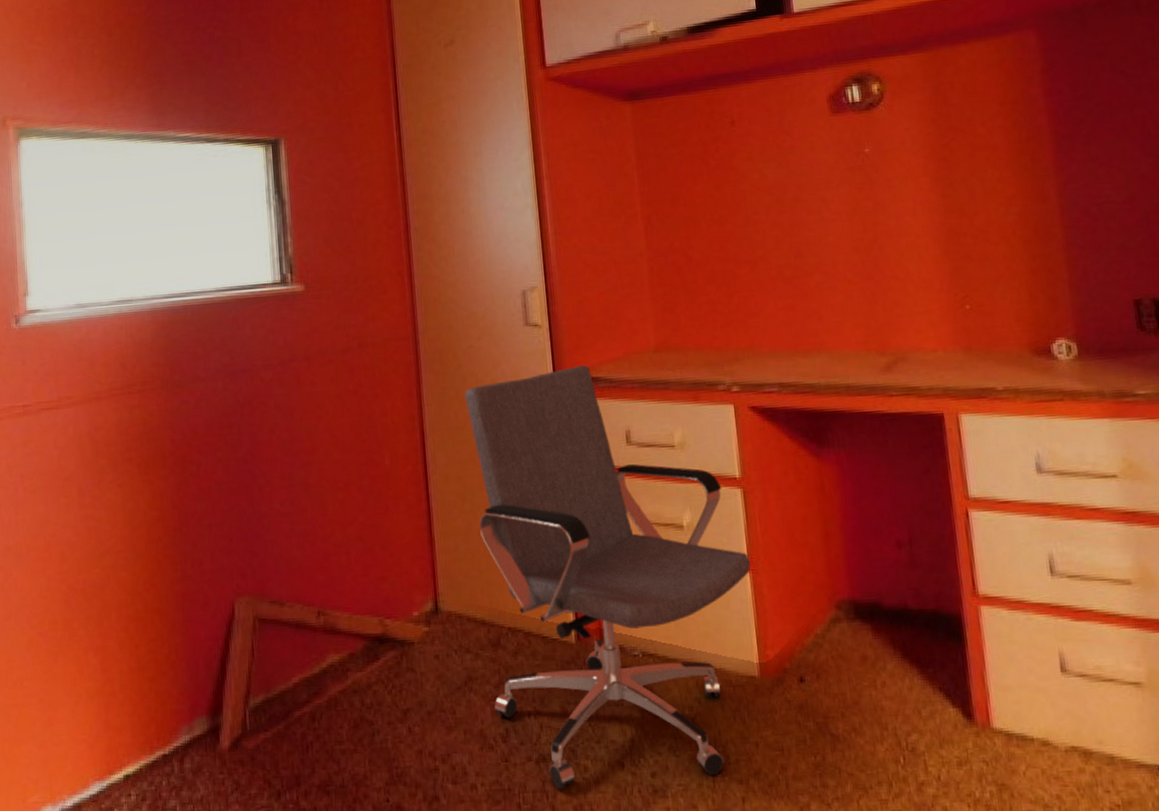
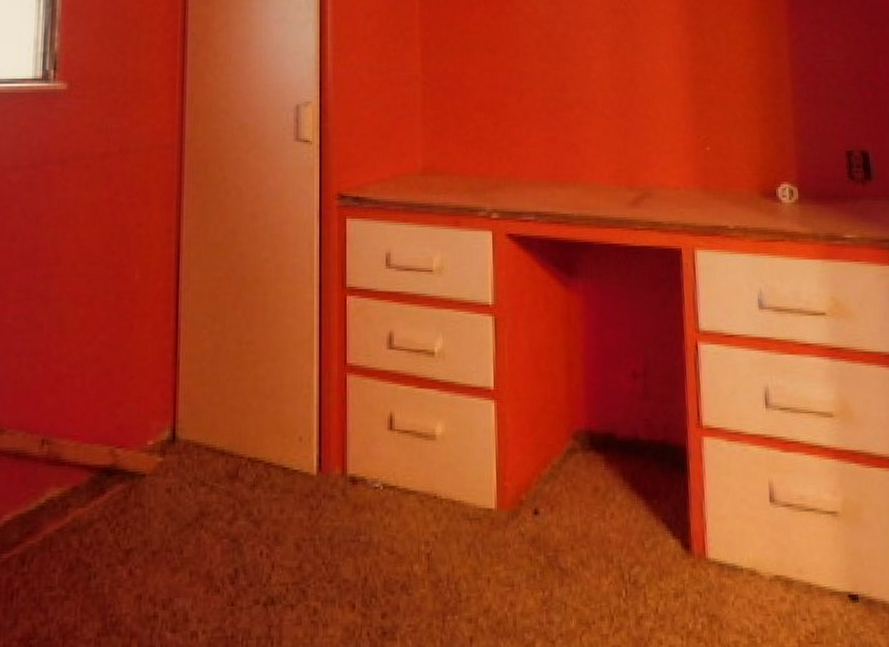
office chair: present [464,365,751,790] -> none [226,185,496,635]

